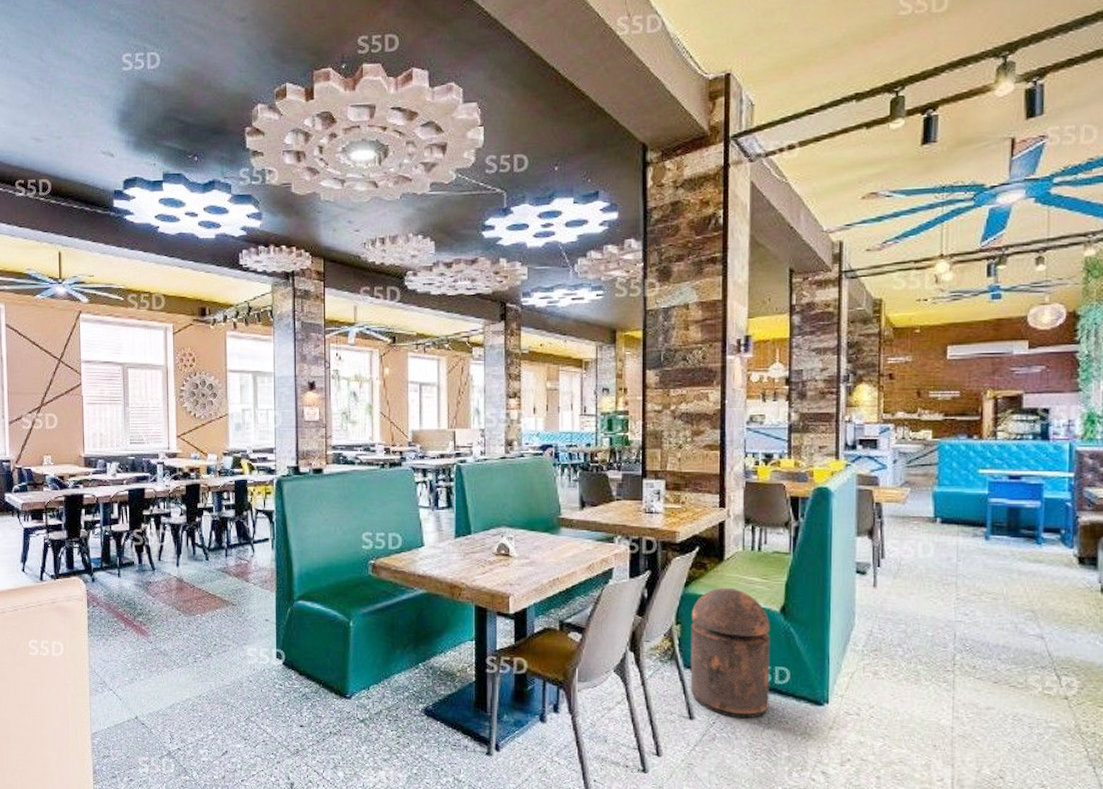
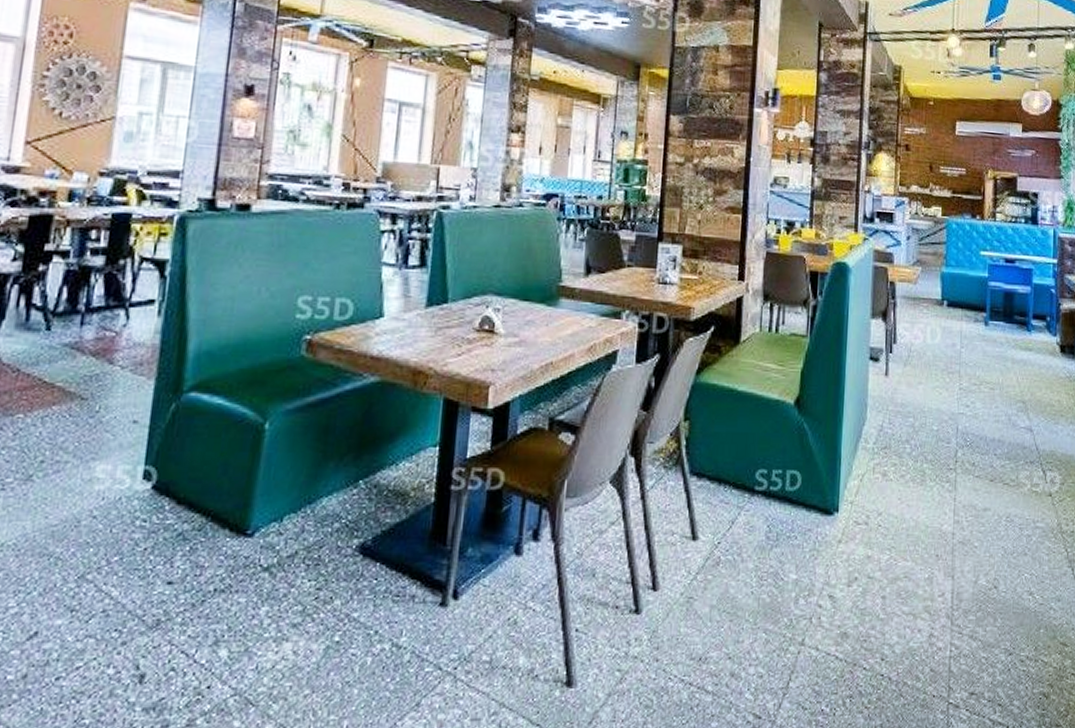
trash can: present [690,587,771,719] -> none [695,375,784,536]

